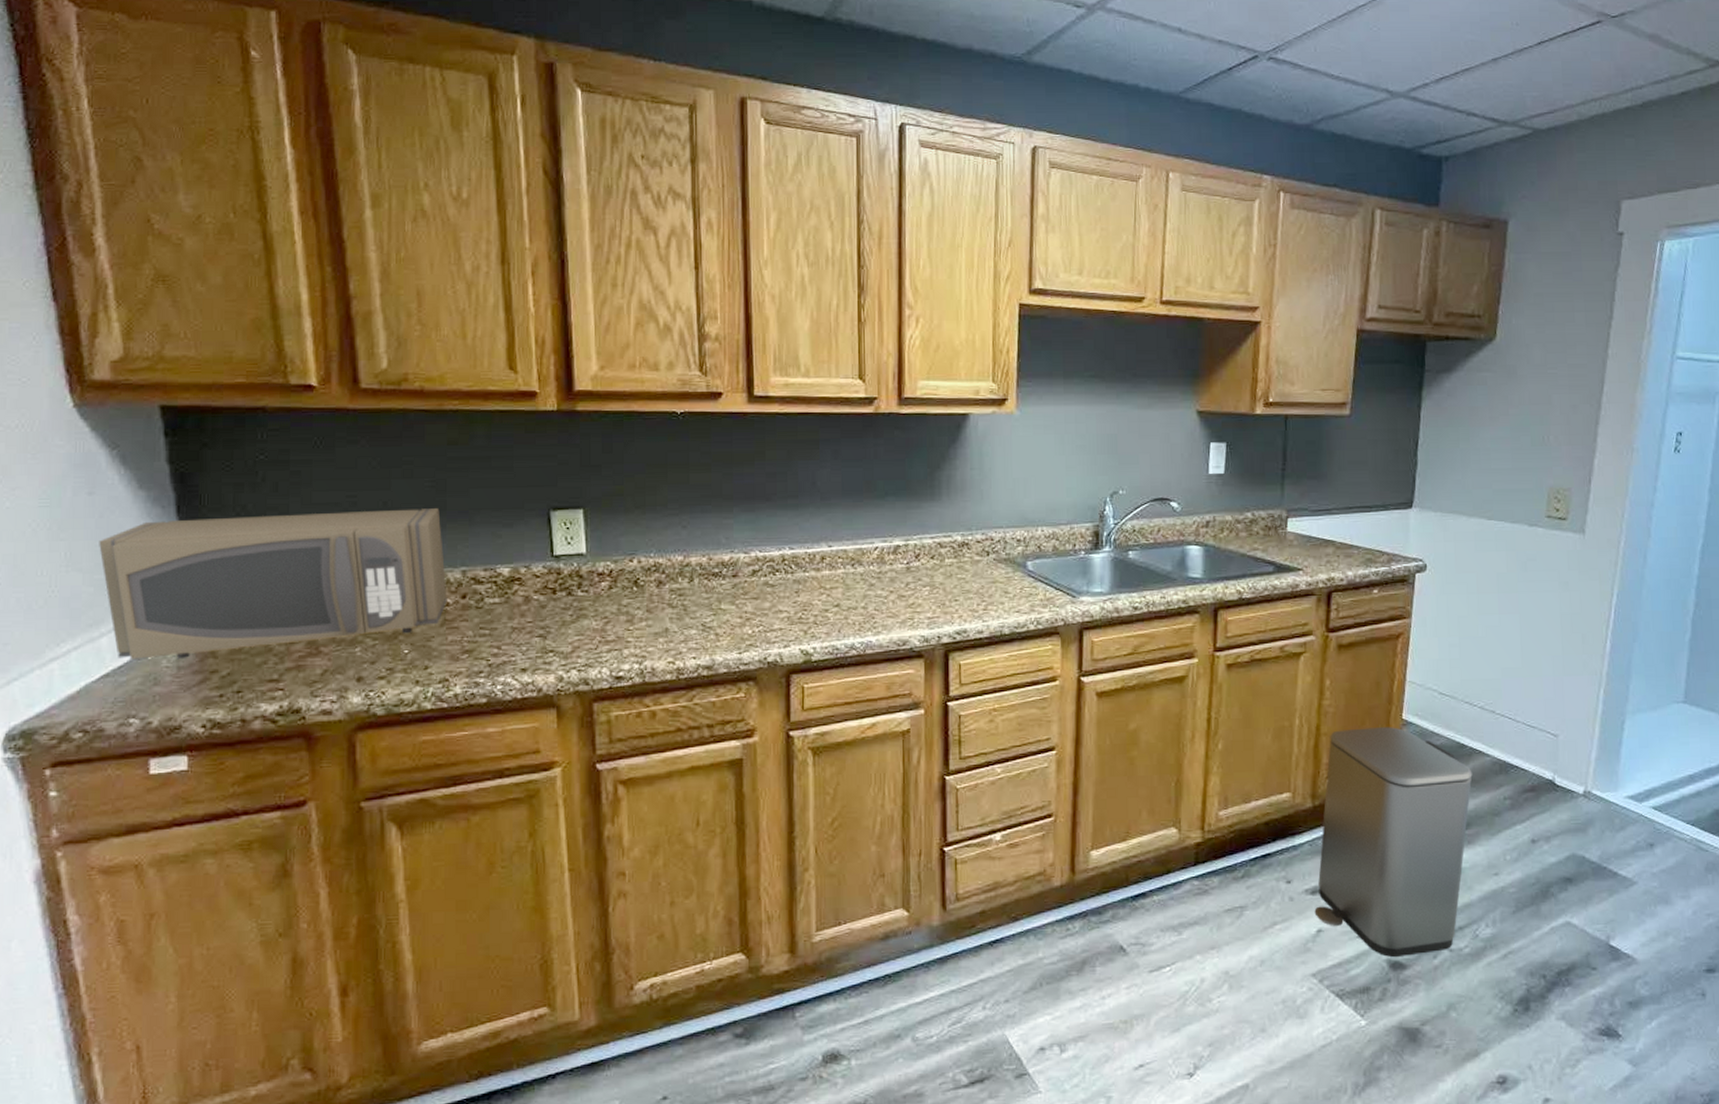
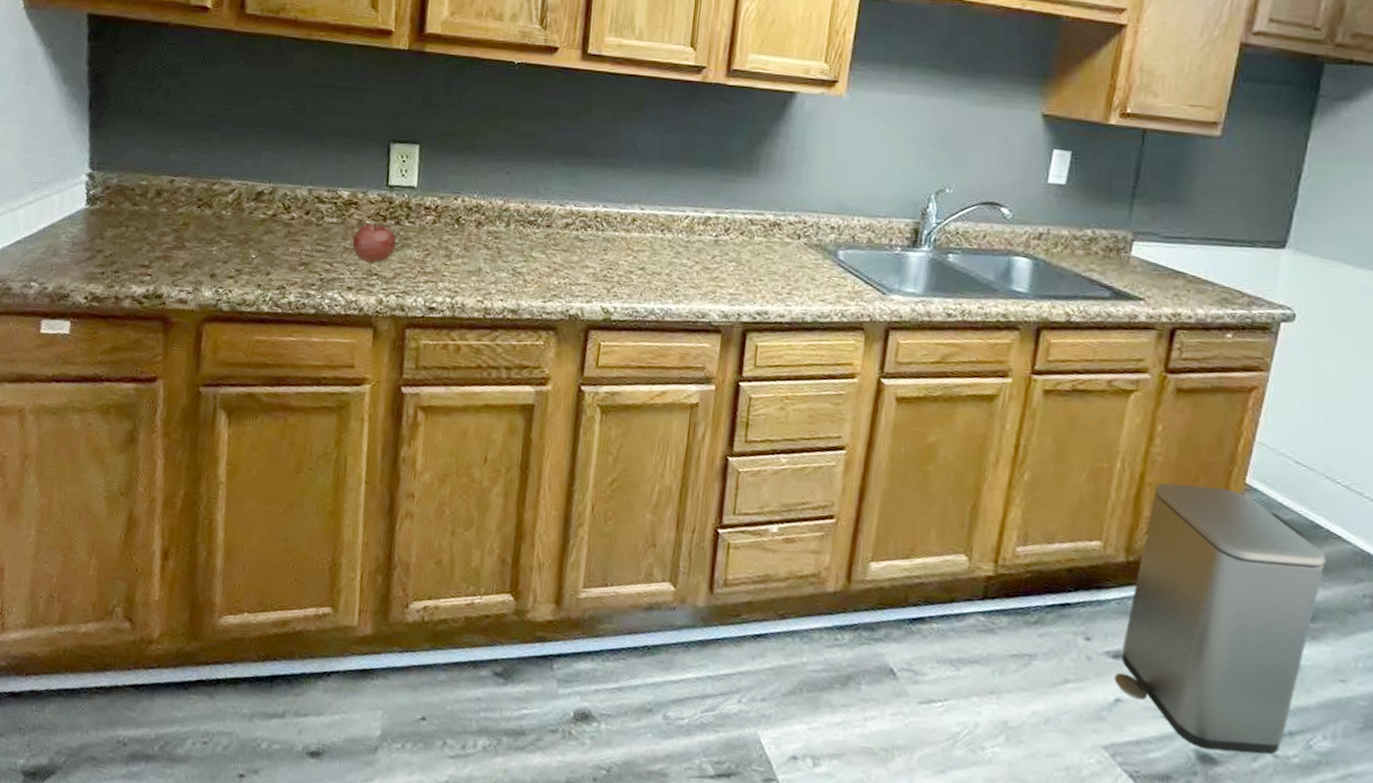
microwave: present [99,508,447,660] -> none [27,113,297,241]
fruit: none [520,596,570,640] -> present [352,222,396,263]

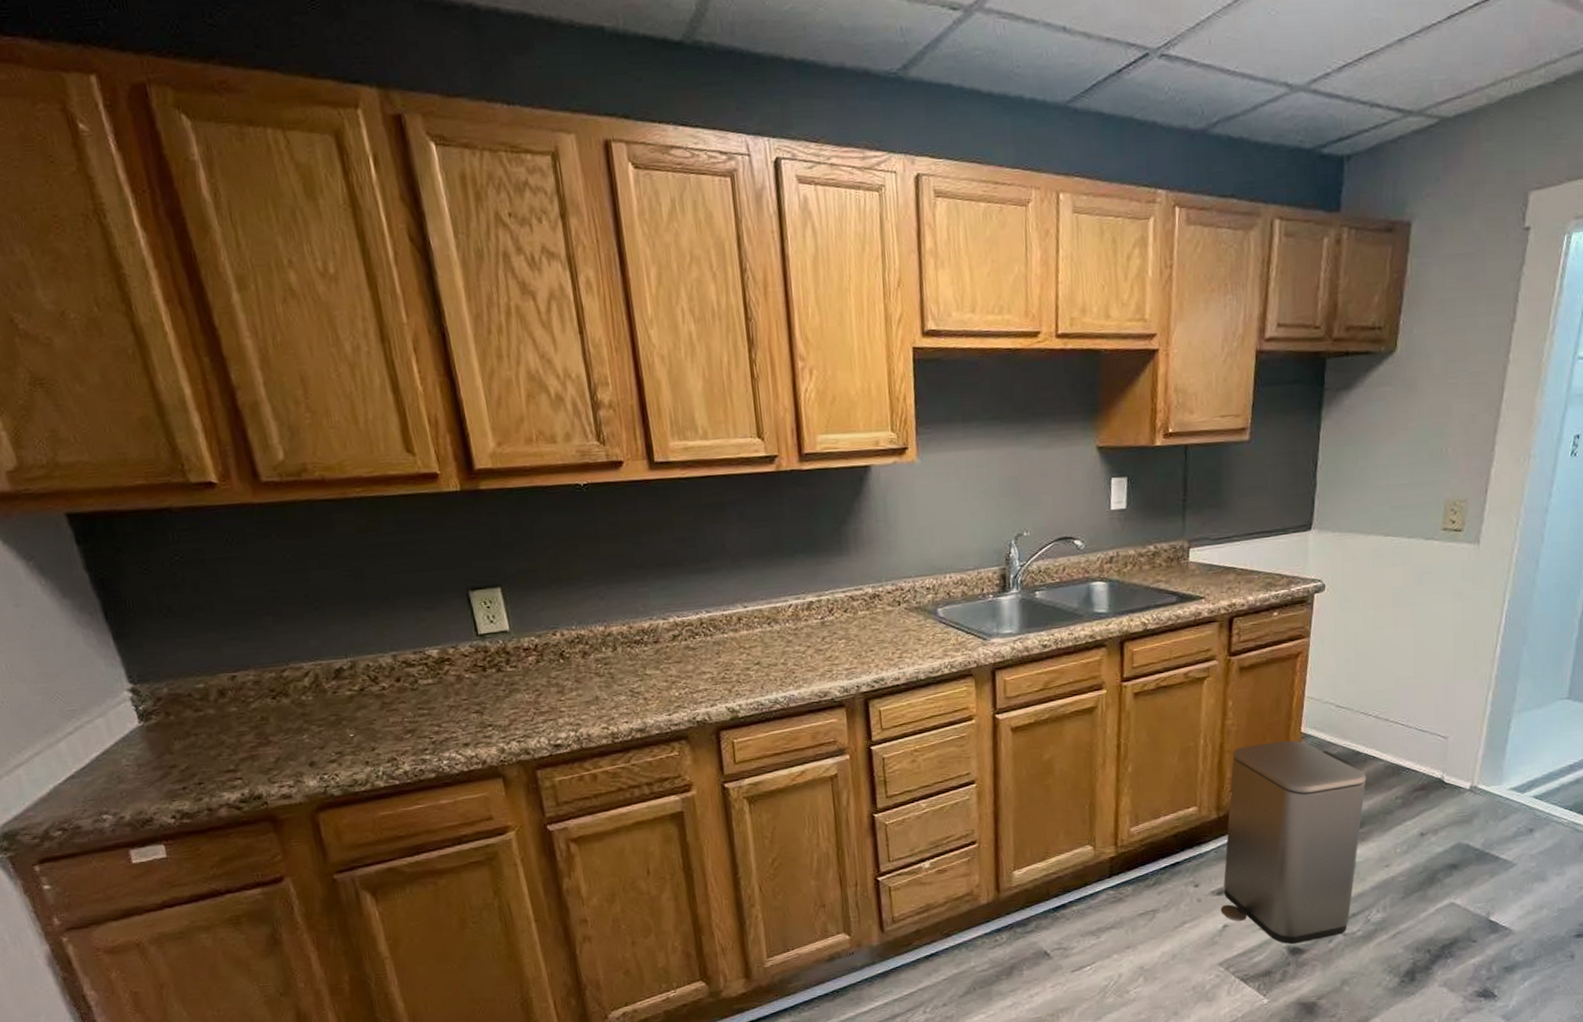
fruit: present [352,222,396,263] -> none [455,674,504,716]

